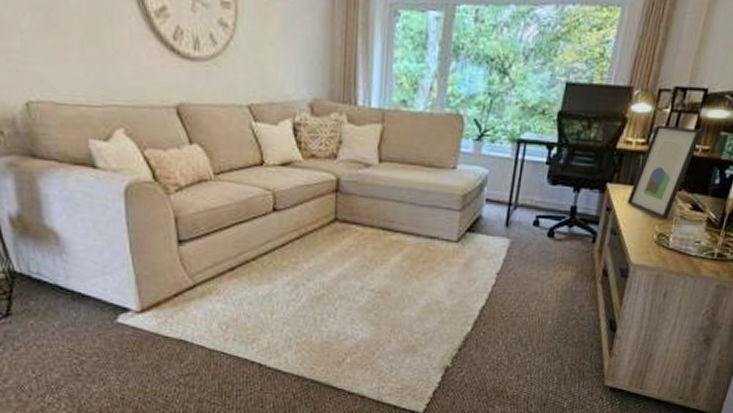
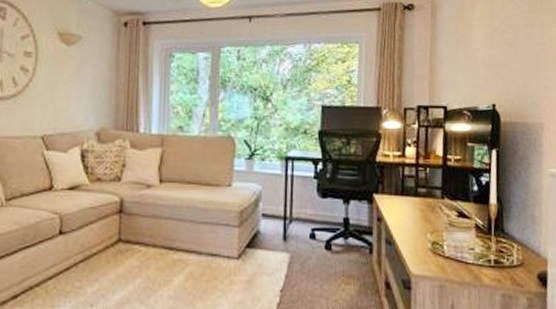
picture frame: present [627,125,704,220] -> none [395,139,452,227]

